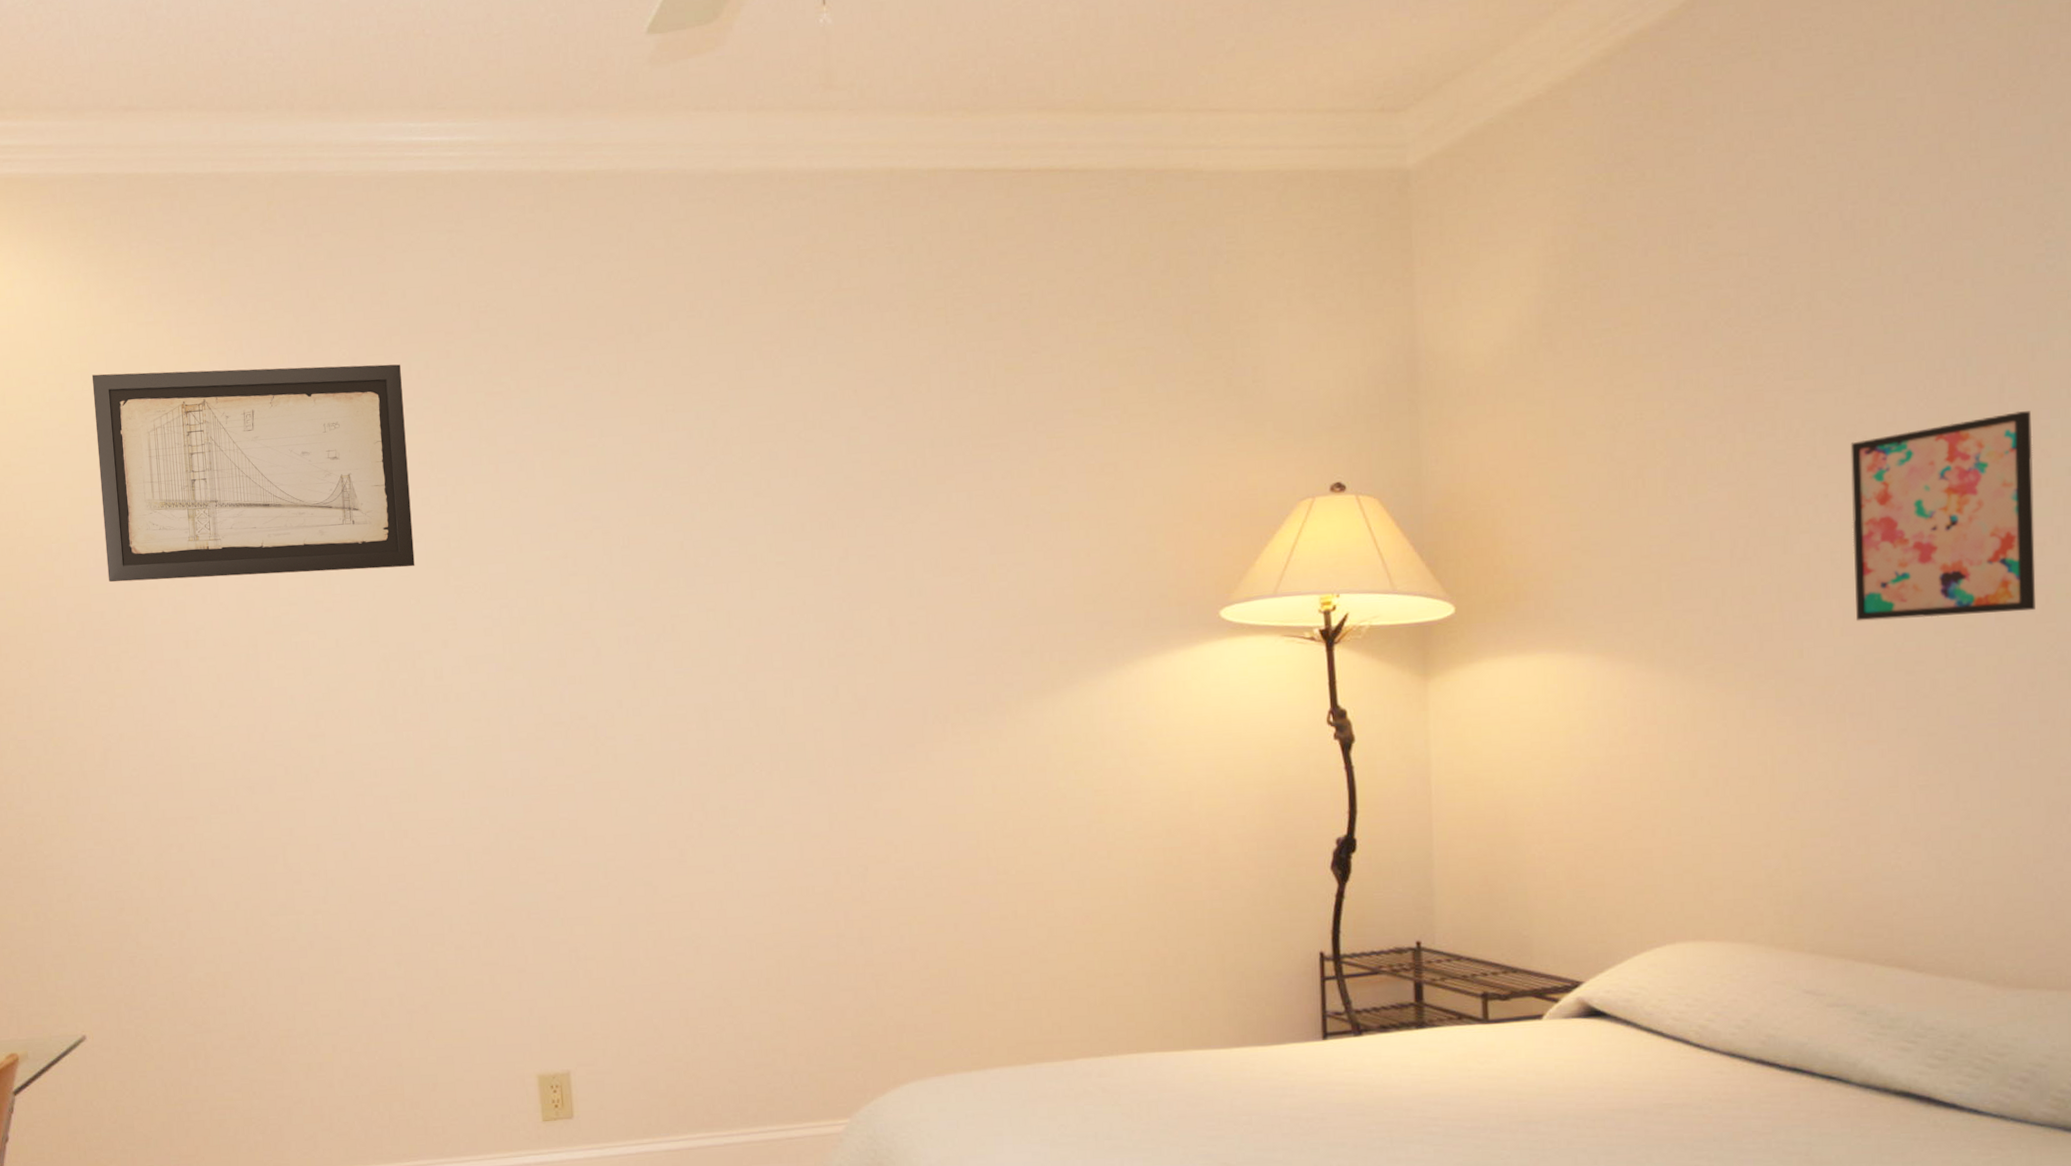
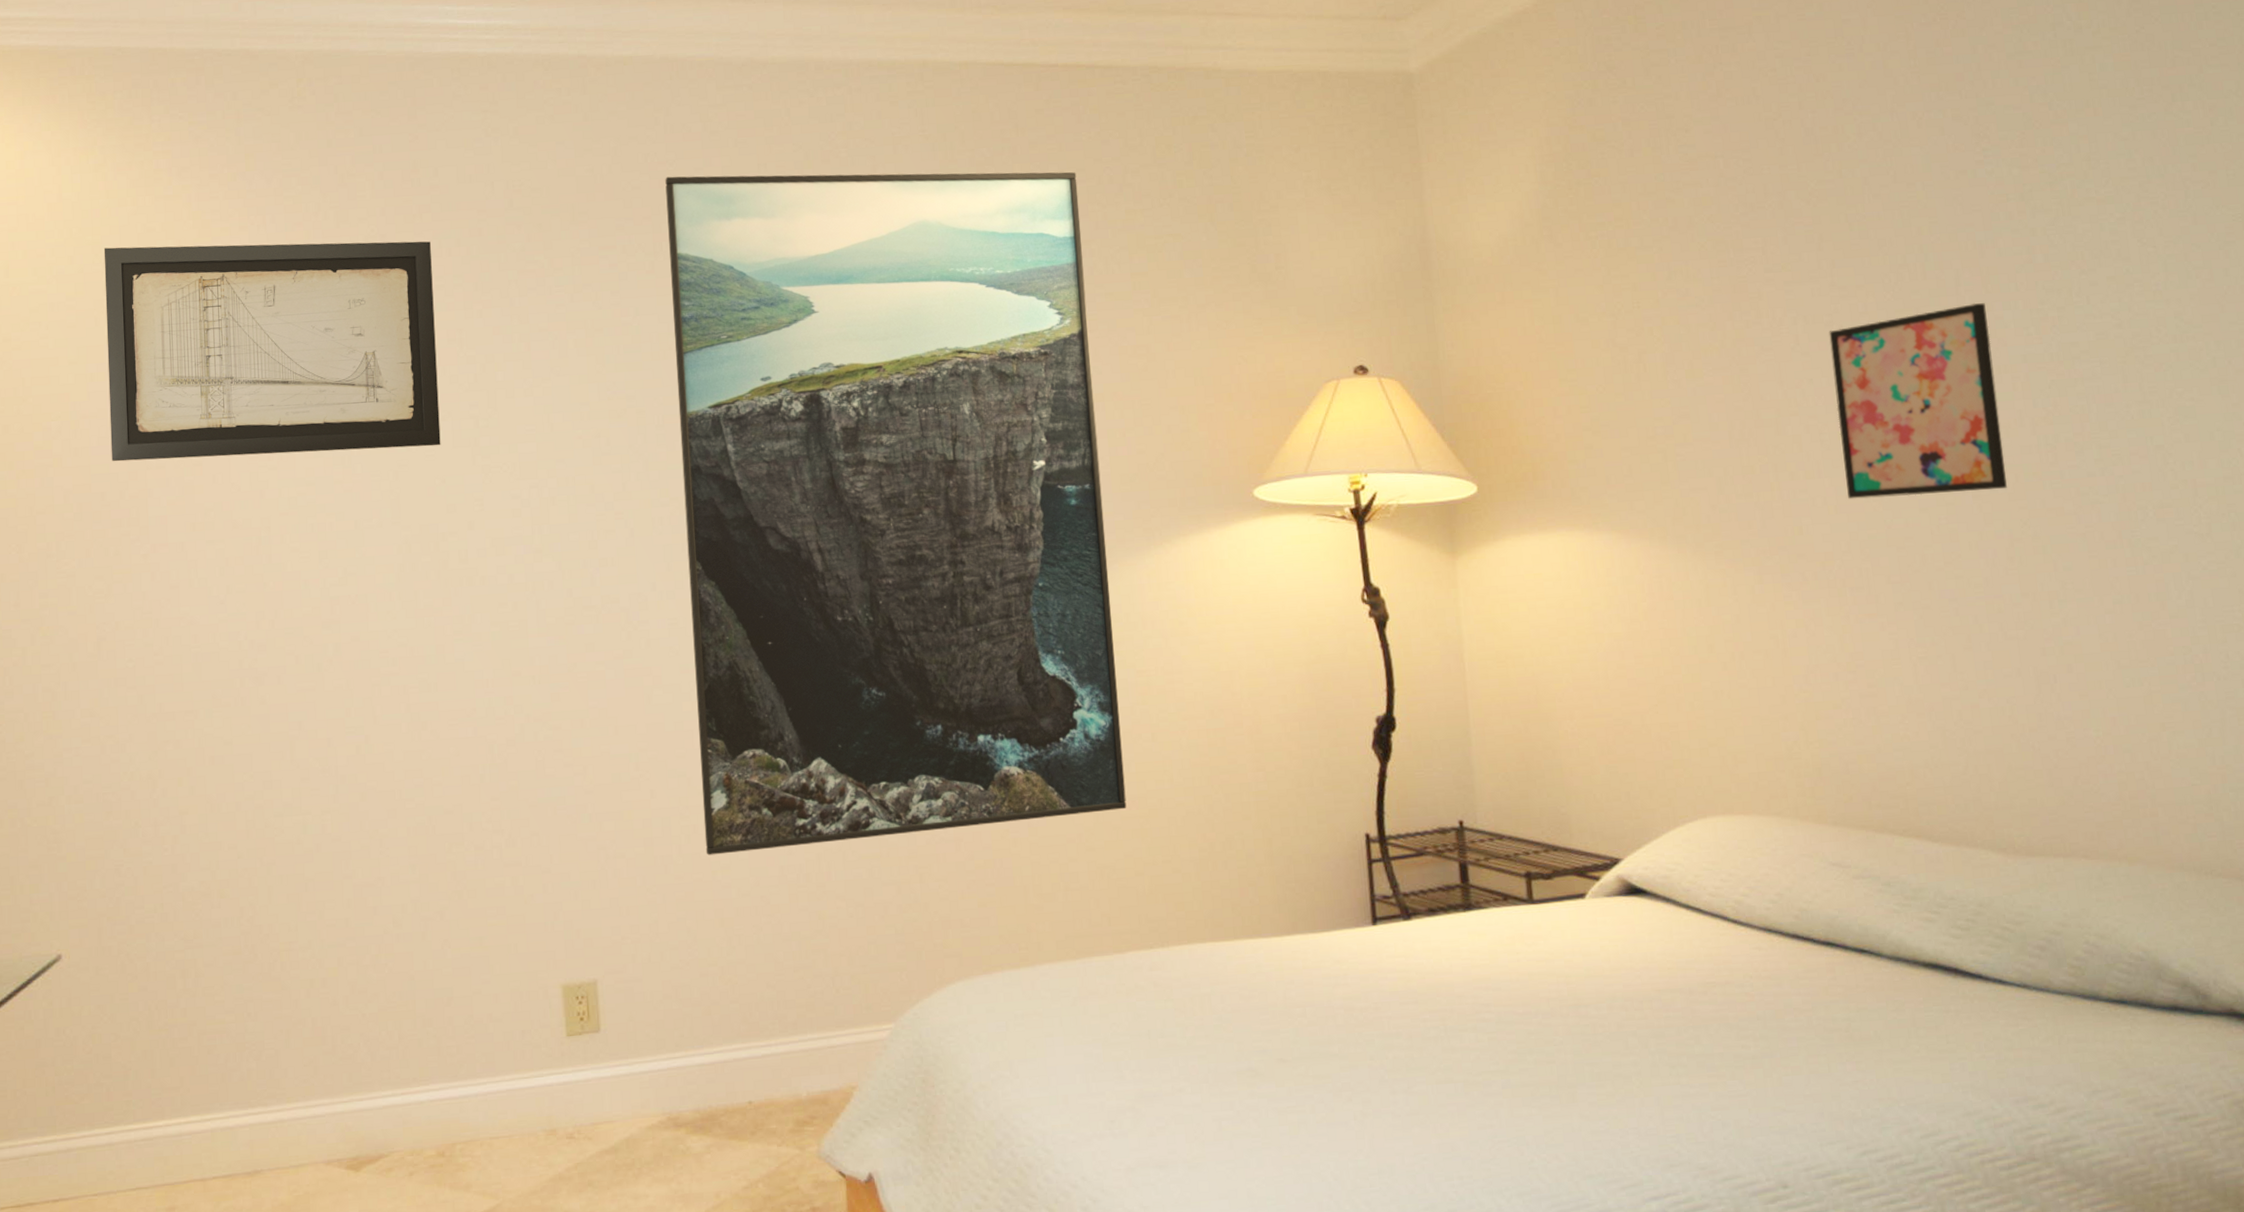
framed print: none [629,283,1081,959] -> present [665,172,1127,855]

